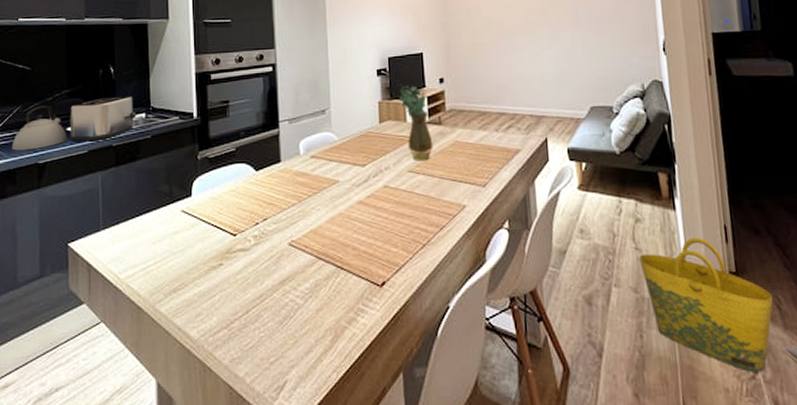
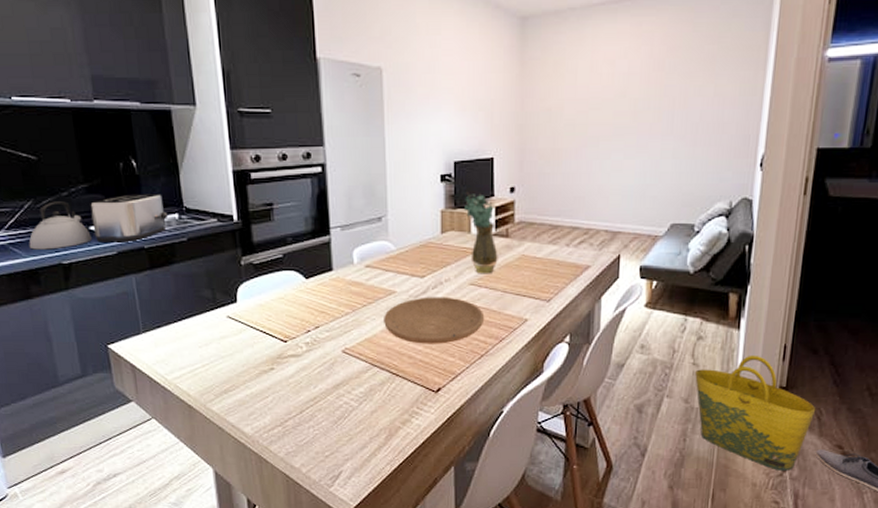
plate: none [328,184,425,234] -> present [384,297,485,344]

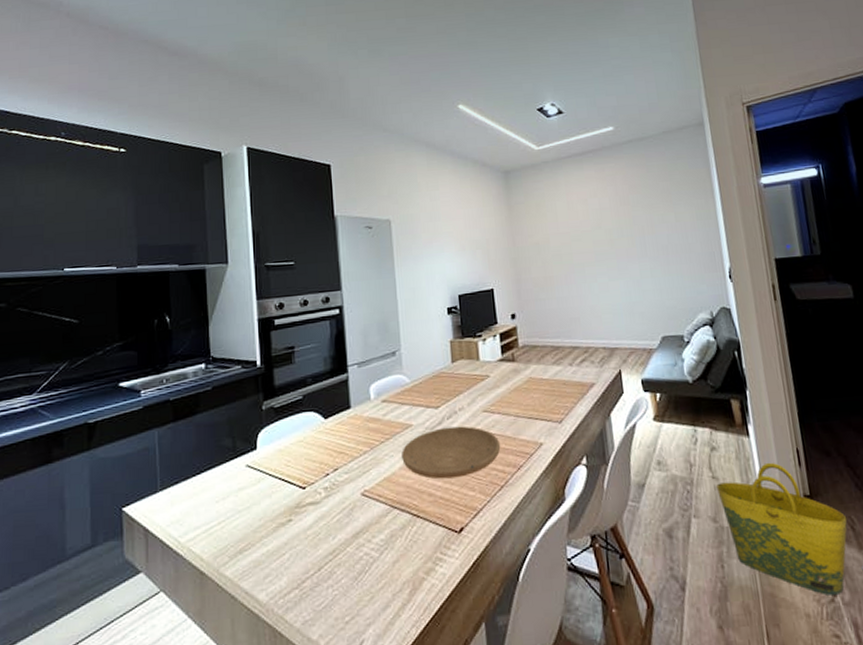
kettle: present [28,201,92,250] -> none [58,360,120,411]
toaster: present [89,194,169,243] -> none [121,346,196,398]
vase: present [465,192,498,274] -> none [471,322,508,400]

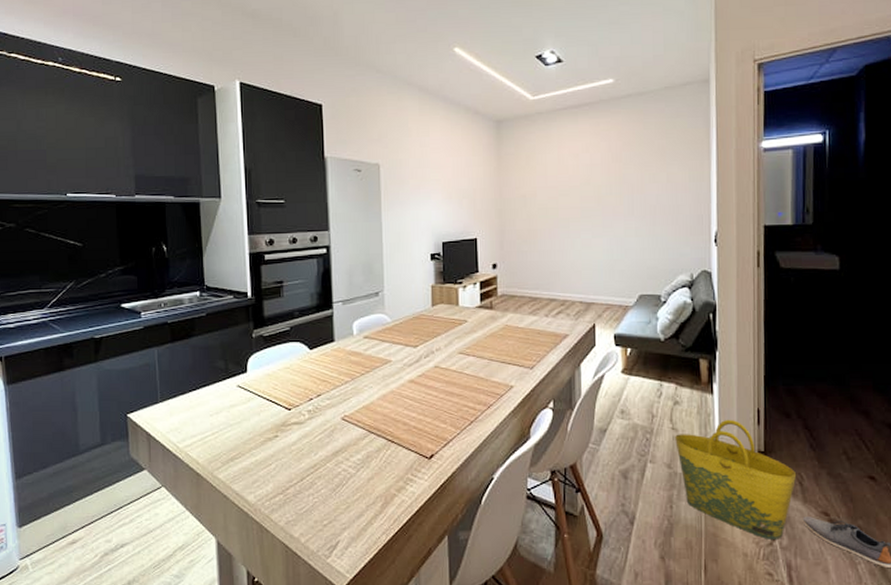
plate: present [402,426,501,479] -> none [380,365,473,411]

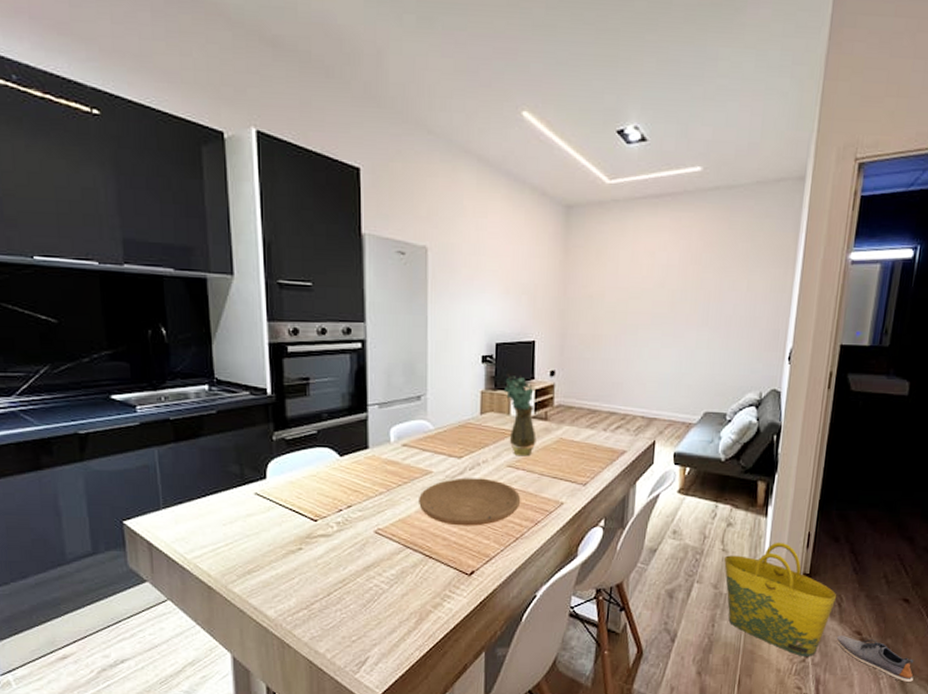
plate: none [380,365,473,411] -> present [419,478,521,526]
vase: none [452,269,484,344] -> present [505,374,537,457]

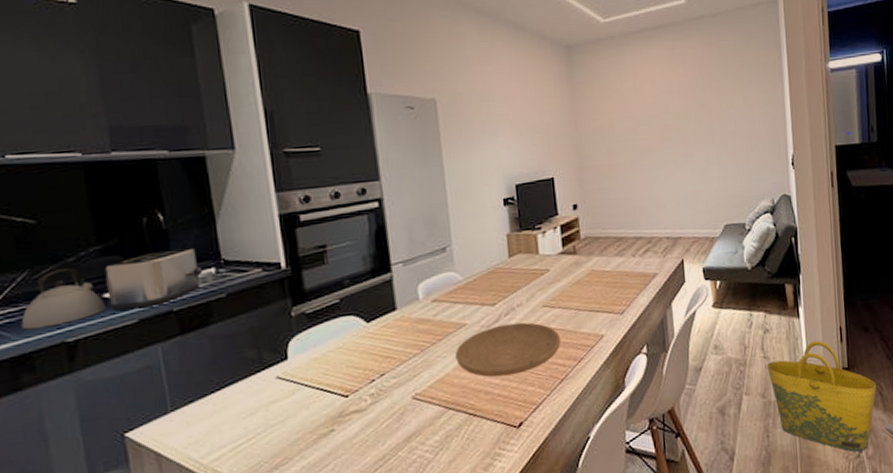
kettle: none [42,367,112,418] -> present [21,268,106,330]
toaster: none [112,362,198,413] -> present [103,247,203,311]
vase: present [505,374,537,457] -> none [529,213,569,295]

